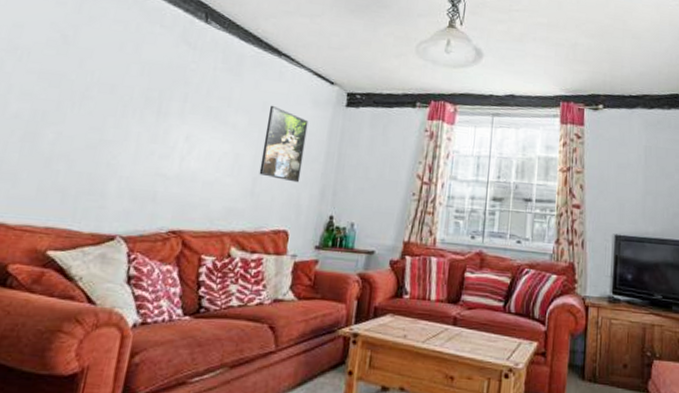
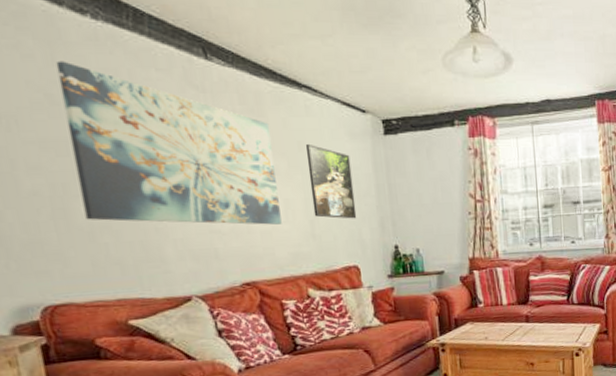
wall art: none [50,9,243,177] -> present [55,61,282,225]

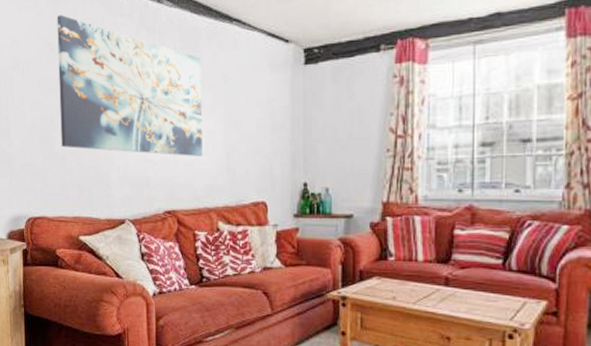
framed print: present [305,143,357,219] -> none [230,76,270,153]

